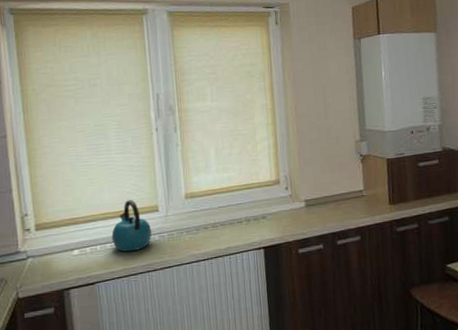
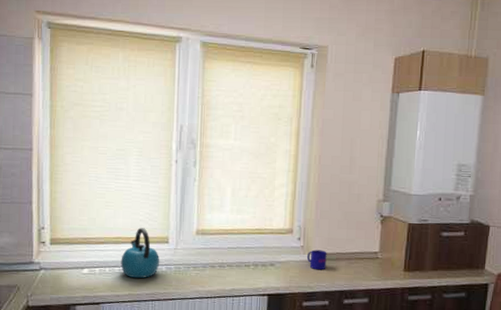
mug: none [296,196,316,216] -> present [307,249,327,270]

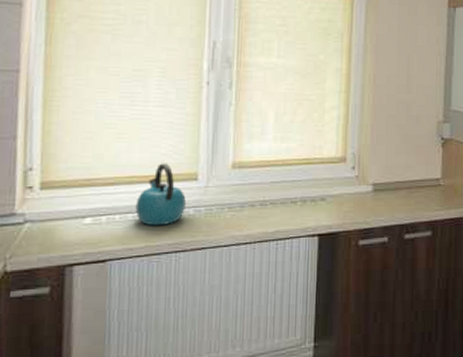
mug: present [307,249,327,270] -> none [363,179,385,203]

